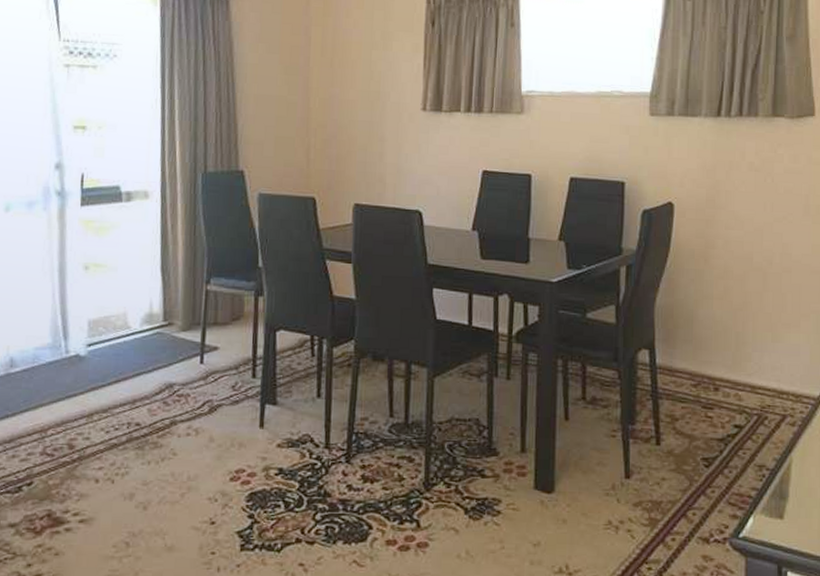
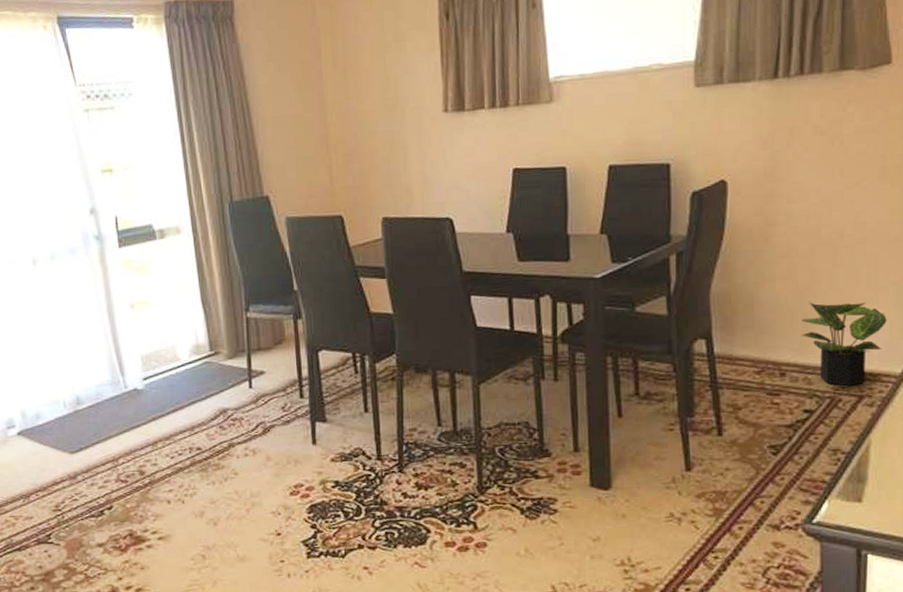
potted plant: none [734,321,808,405] -> present [802,301,887,387]

